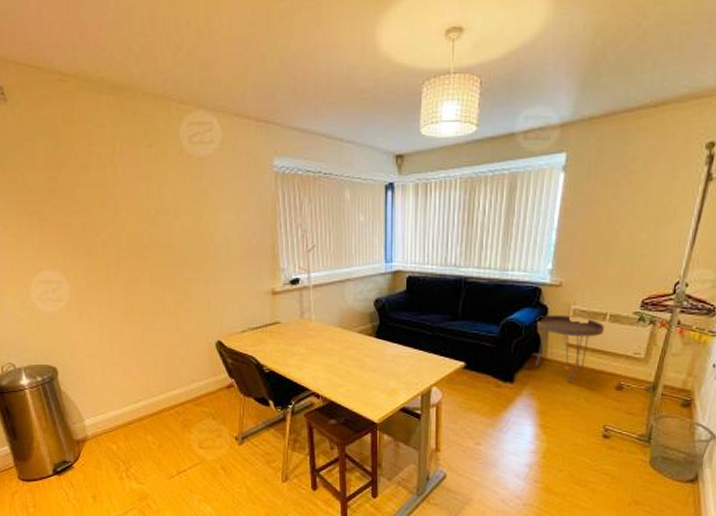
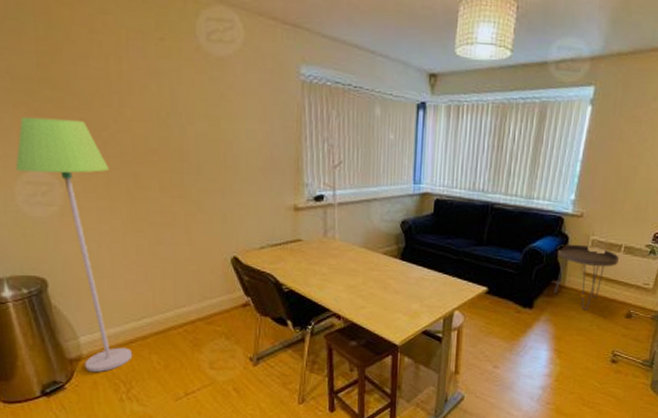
floor lamp: none [31,223,131,452] -> present [16,116,133,372]

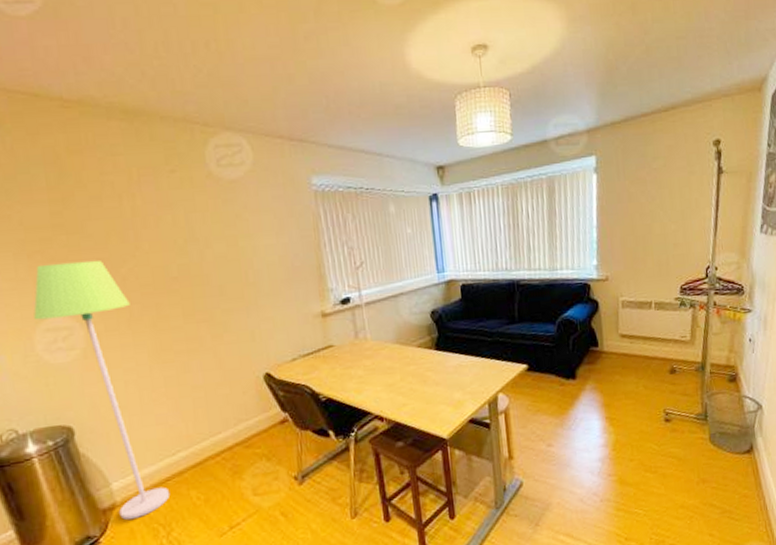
side table: present [554,244,619,311] -> none [589,307,652,373]

